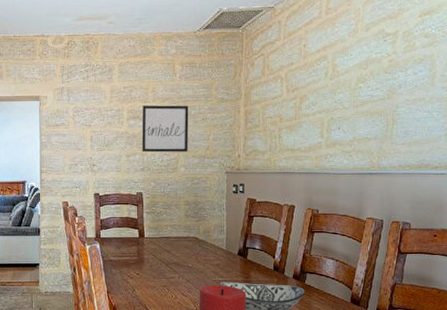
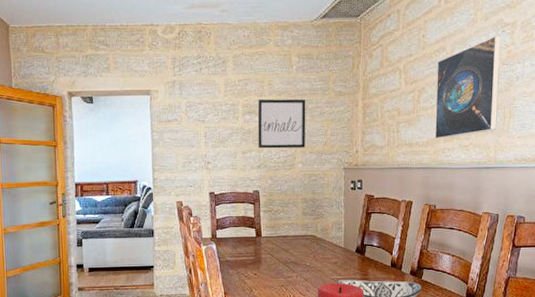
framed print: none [316,45,383,145] -> present [434,35,502,139]

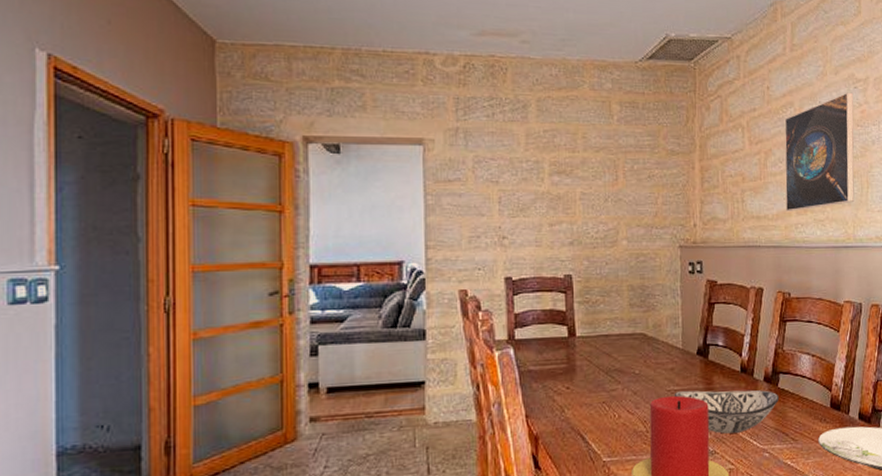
wall art: present [257,99,306,149] -> none [569,156,631,220]

